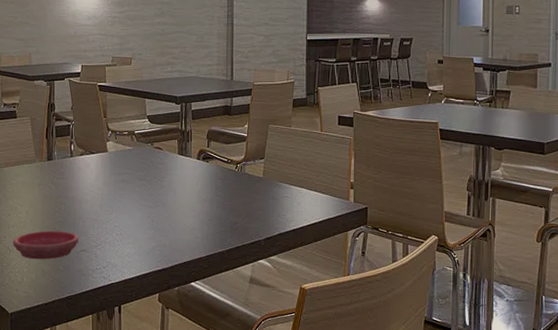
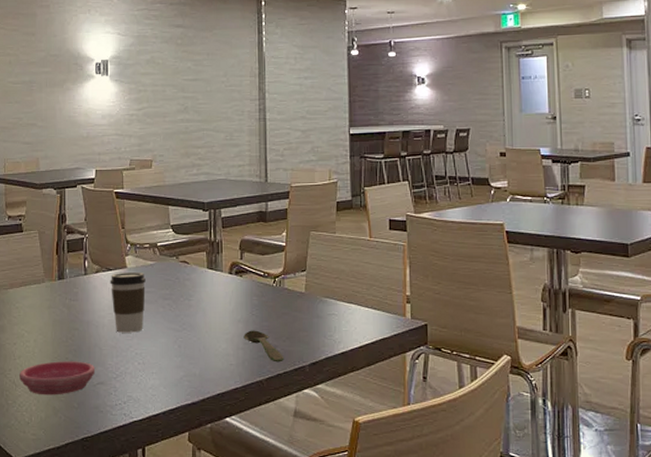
coffee cup: none [92,155,124,208] -> present [110,271,146,333]
spoon: none [208,208,243,237] -> present [243,330,285,363]

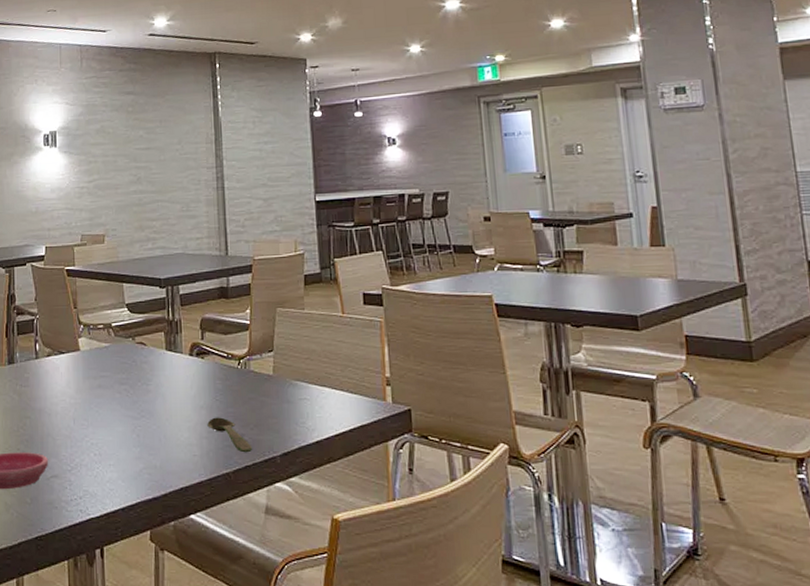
coffee cup: present [110,271,146,333] -> none [62,354,100,421]

